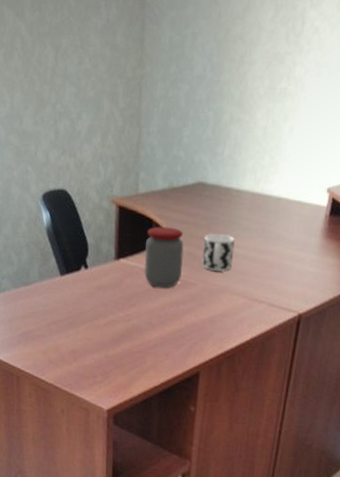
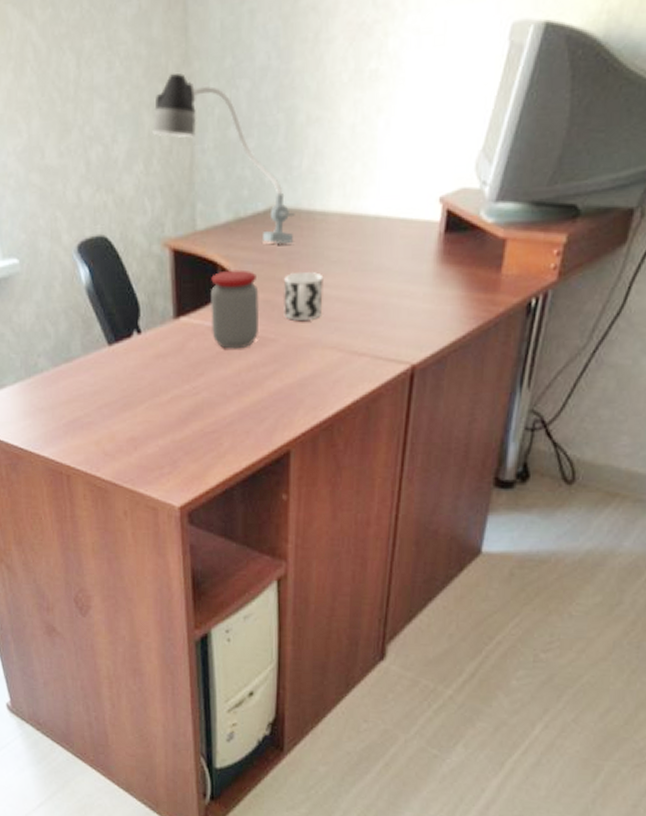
desk lamp: none [110,72,216,212] -> present [153,73,295,245]

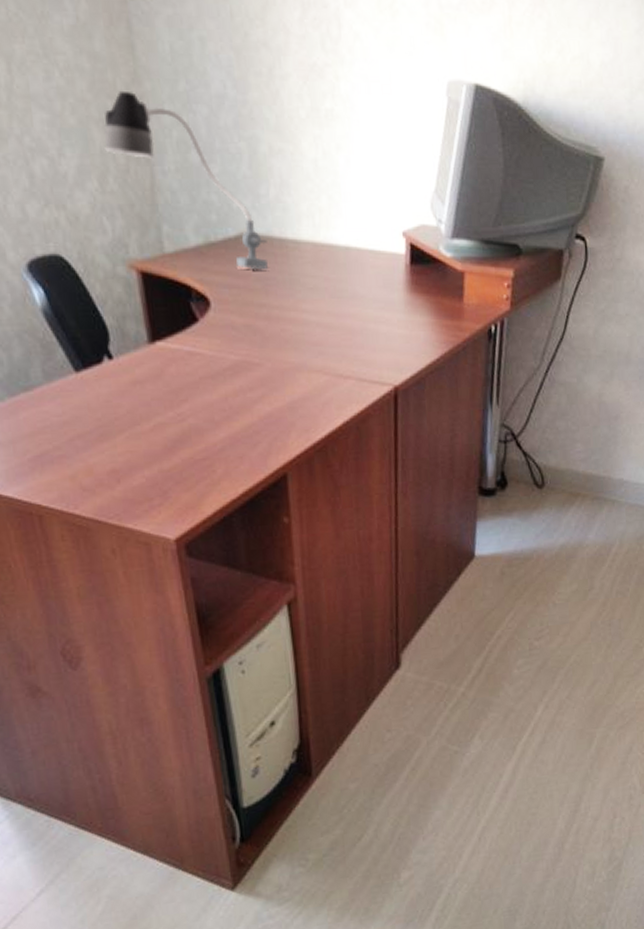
jar: present [211,269,260,349] -> none [186,294,243,374]
cup: present [282,271,324,320] -> none [262,297,305,345]

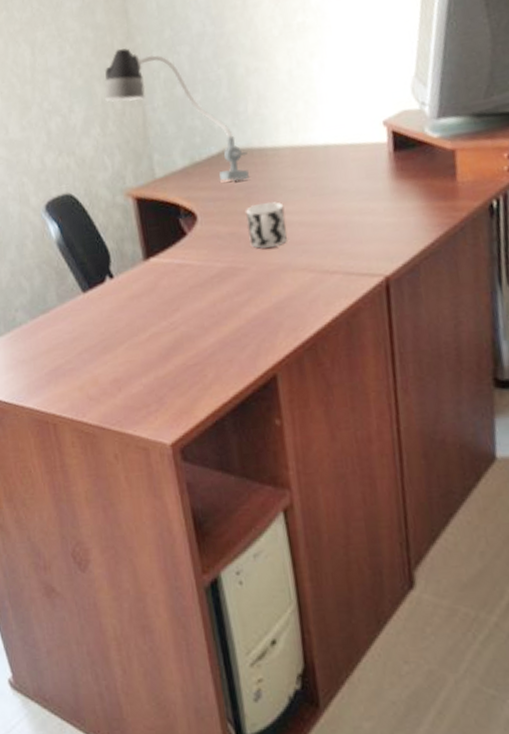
cup: none [262,297,305,345] -> present [245,201,288,249]

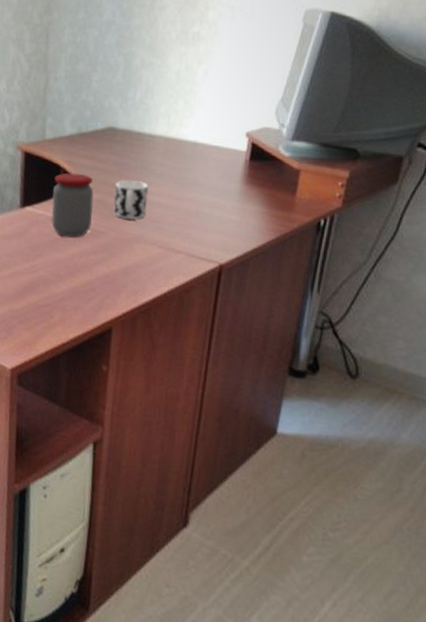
desk lamp: present [104,48,249,181] -> none [16,18,128,157]
jar: none [175,208,229,283] -> present [51,173,94,238]

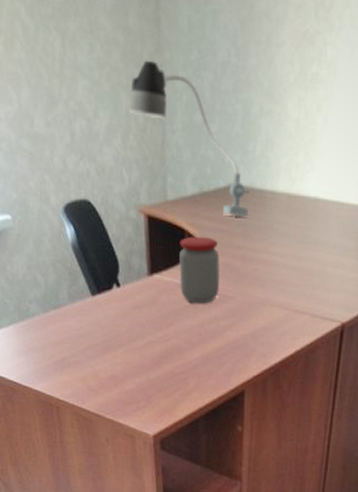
desk lamp: none [16,18,128,157] -> present [129,60,250,217]
cup: present [113,179,149,219] -> none [239,241,273,282]

